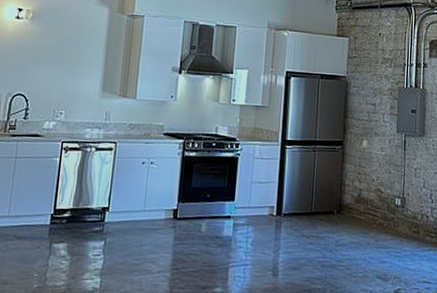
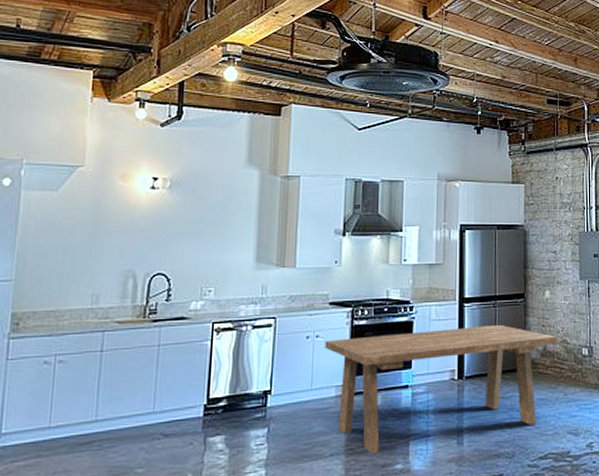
dining table: none [157,167,372,275] -> present [324,324,557,453]

